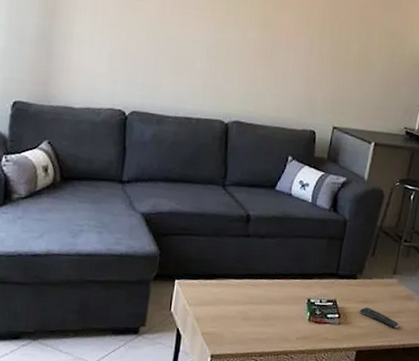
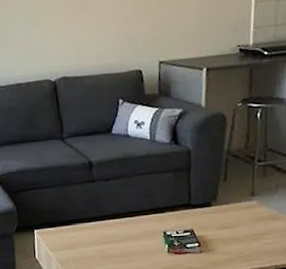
remote control: present [360,307,399,329] -> none [221,233,268,251]

